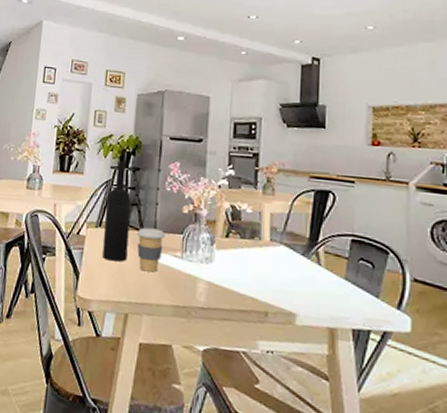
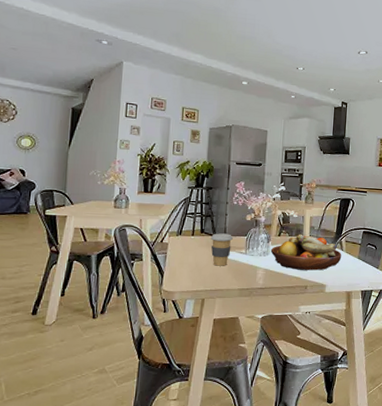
wine bottle: present [102,162,132,262] -> none [183,183,206,261]
fruit bowl: none [215,236,319,292] -> present [270,234,342,271]

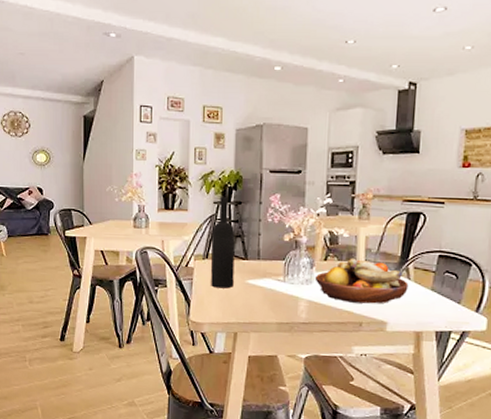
wine bottle: none [183,183,206,261] -> present [210,197,235,289]
coffee cup: present [210,233,233,266] -> none [241,256,268,296]

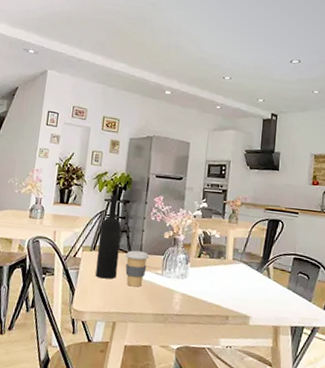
coffee cup: none [241,256,268,296] -> present [125,250,149,287]
fruit bowl: present [314,258,409,304] -> none [189,256,269,300]

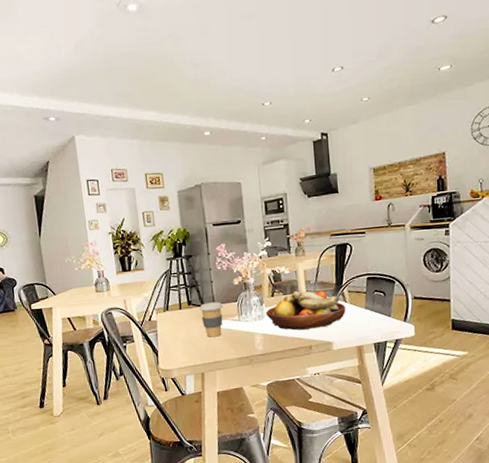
wine bottle: present [95,195,122,279] -> none [168,253,195,336]
fruit bowl: none [189,256,269,300] -> present [265,290,346,330]

